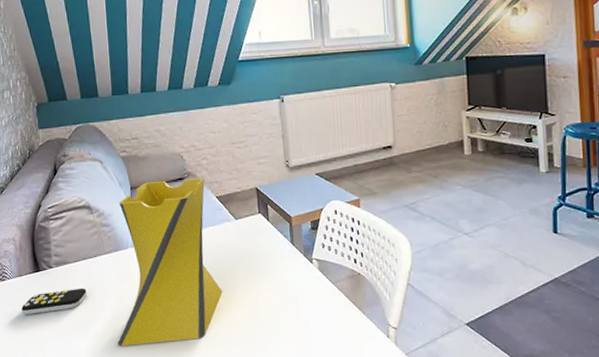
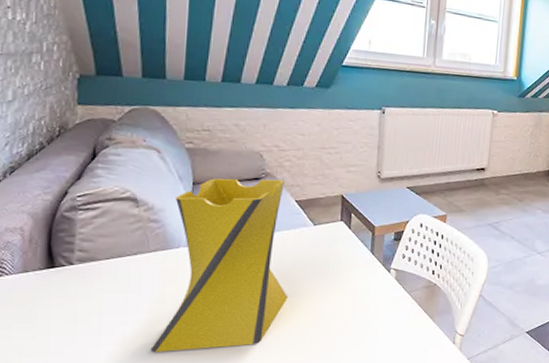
remote control: present [21,288,87,315] -> none [21,288,118,318]

